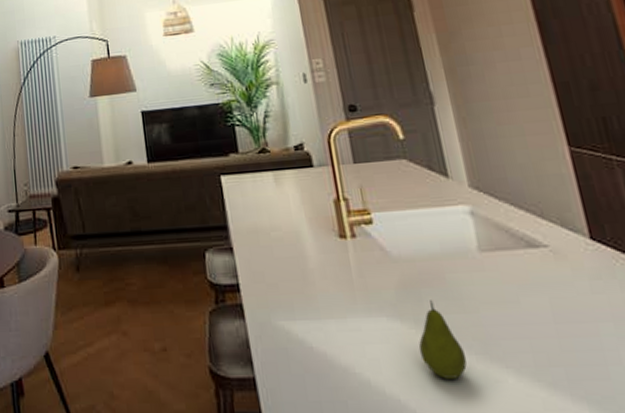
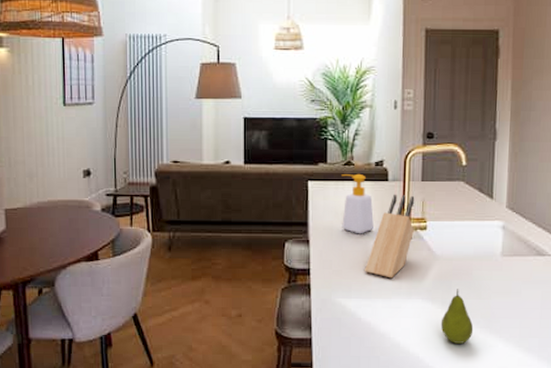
soap bottle: none [257,161,307,236] -> present [341,173,374,234]
knife block: none [305,182,358,291] -> present [365,194,415,279]

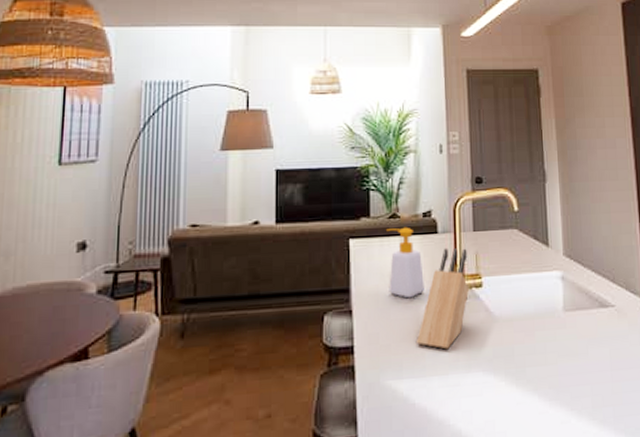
fruit: present [440,289,474,344] -> none [505,355,542,424]

